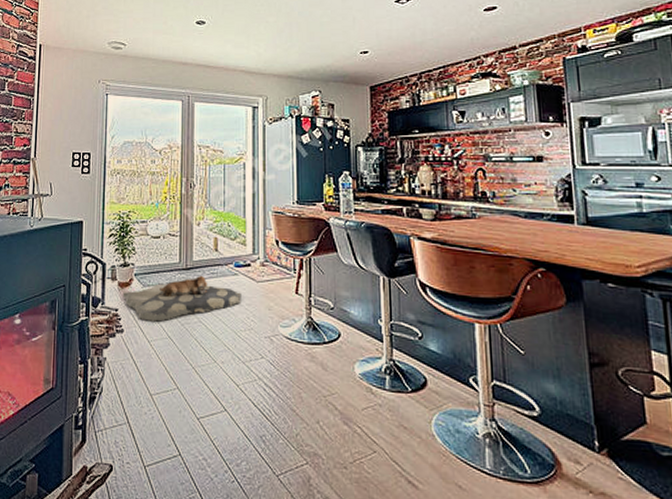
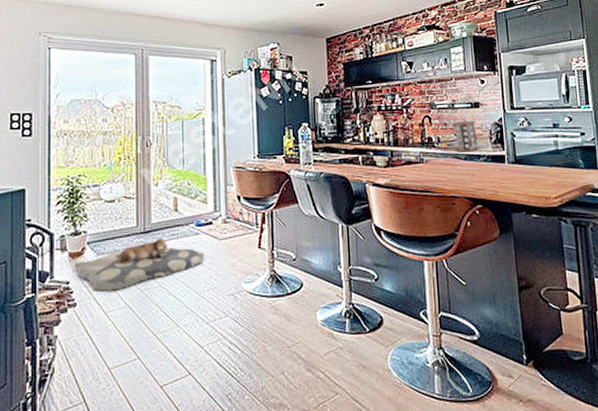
spice rack: none [511,172,543,210] -> present [453,118,480,152]

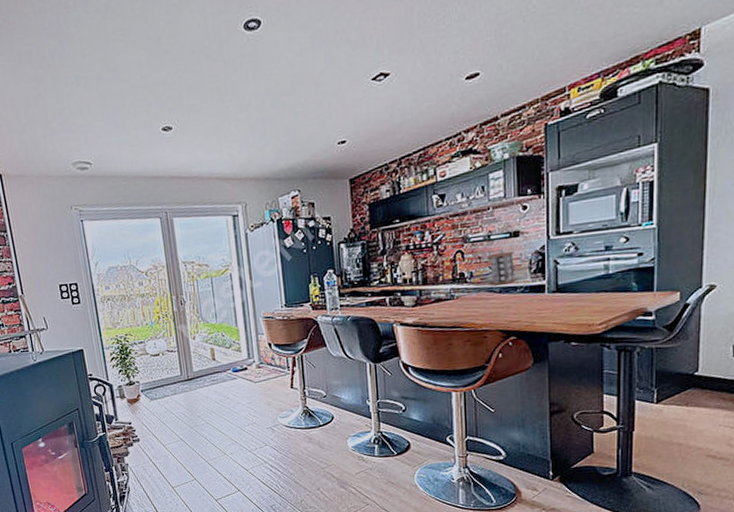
dog bed: present [74,237,204,293] -> none [133,383,242,430]

